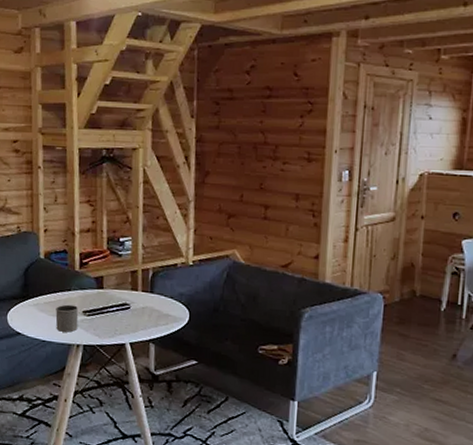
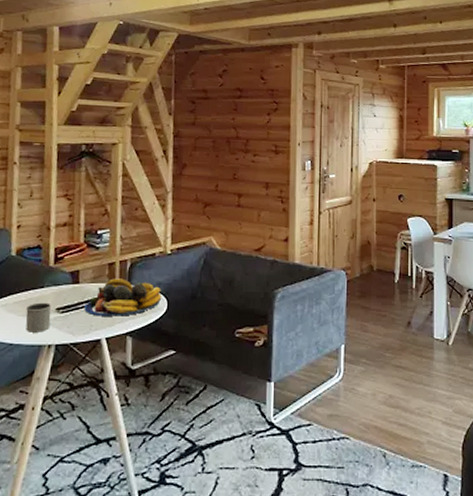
fruit bowl: none [109,286,183,324] -> present [84,278,161,316]

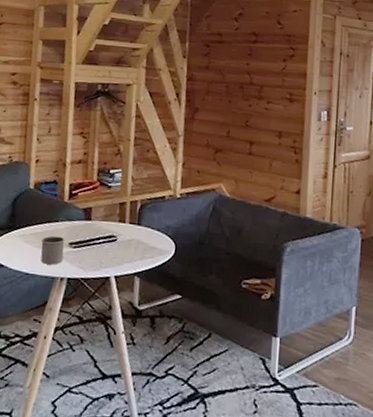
fruit bowl: present [84,278,161,316] -> none [95,218,170,257]

